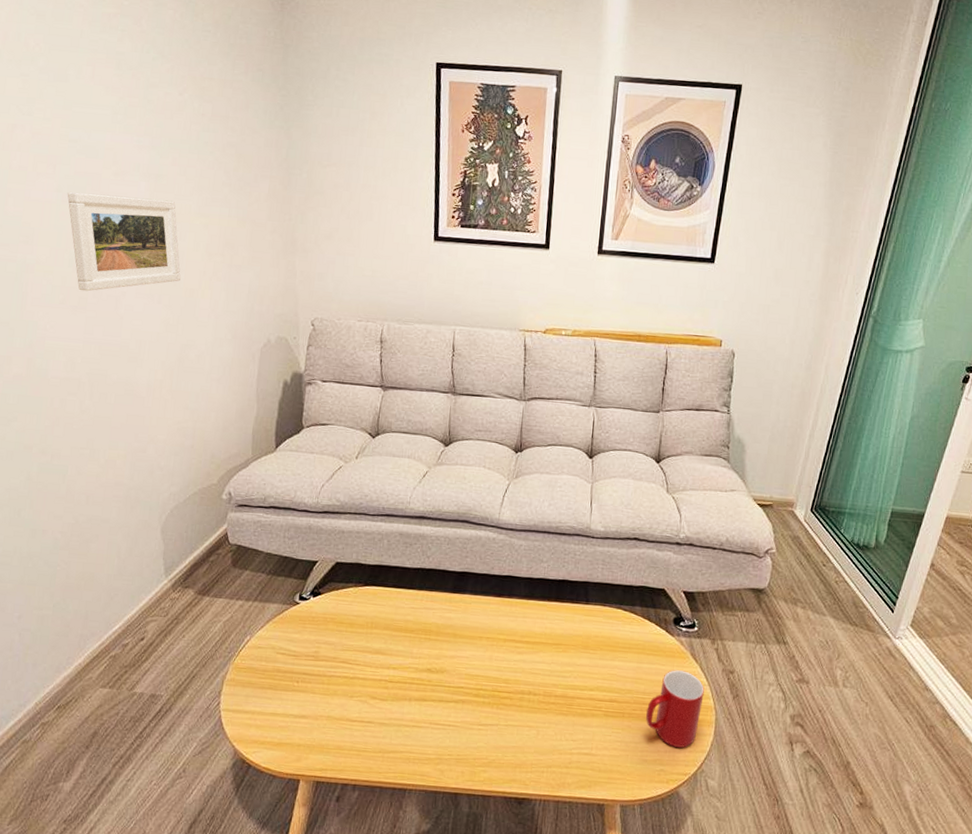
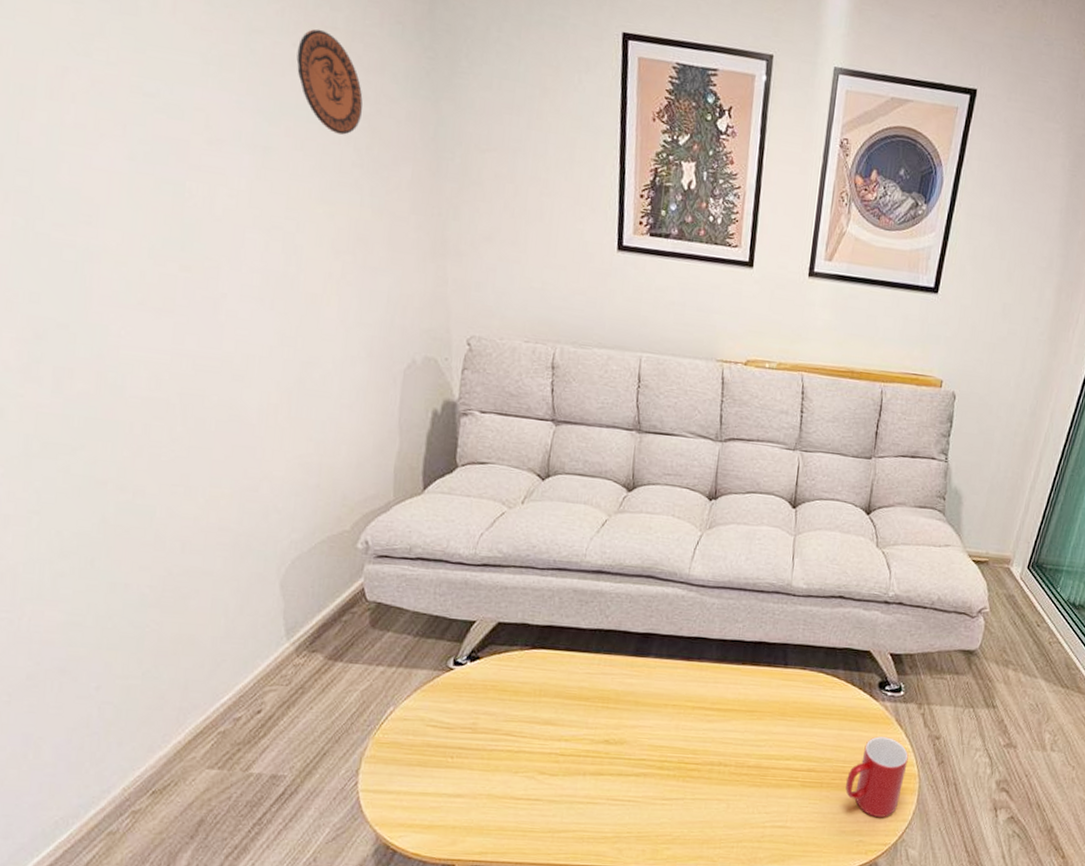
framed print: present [67,191,181,292] -> none [143,161,299,291]
decorative plate: none [182,80,232,161] -> present [296,29,363,135]

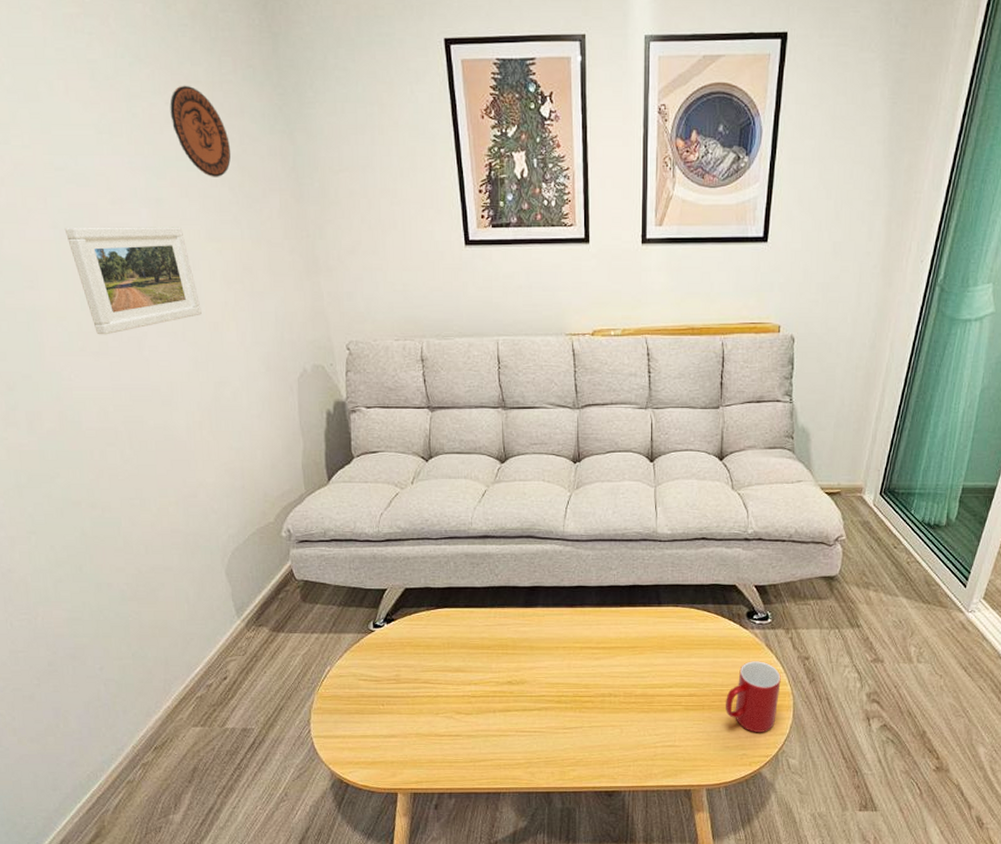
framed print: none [143,161,299,291] -> present [64,227,202,335]

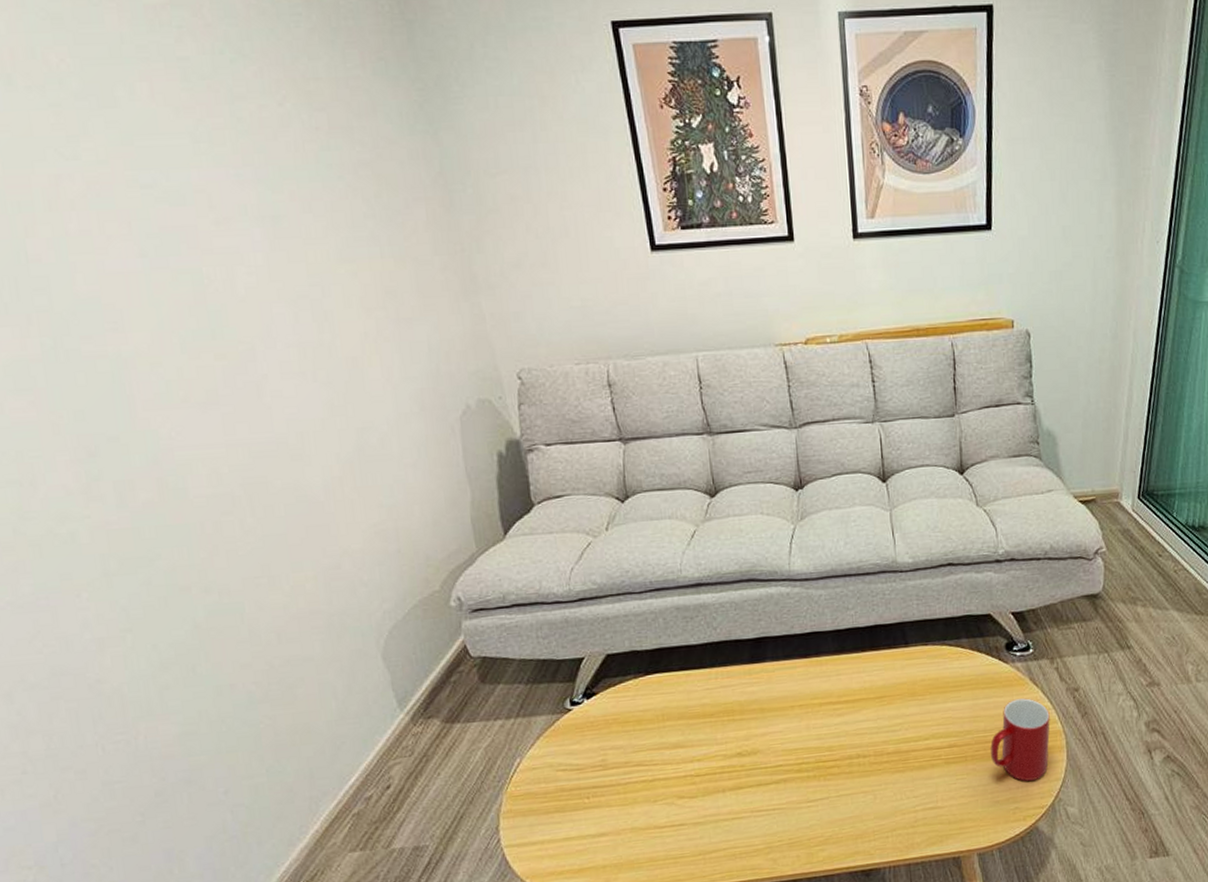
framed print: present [64,227,202,335] -> none [155,247,336,382]
decorative plate: present [170,85,231,177] -> none [283,82,364,188]

